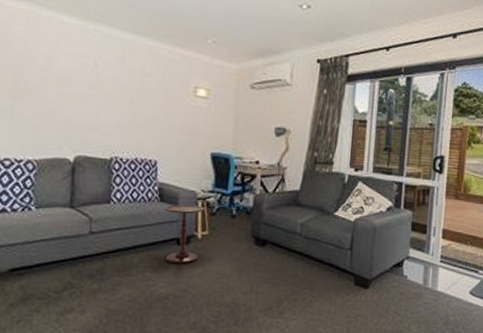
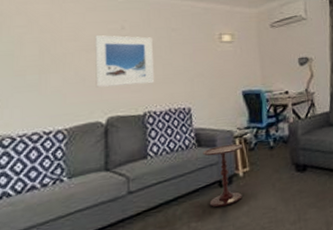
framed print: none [66,68,125,129] -> present [95,35,155,88]

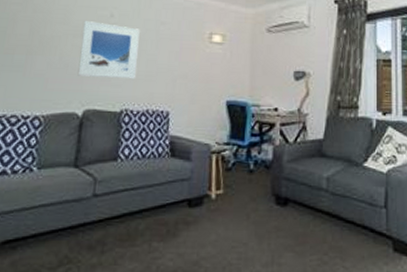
side table: present [203,143,243,208] -> none [174,160,220,230]

